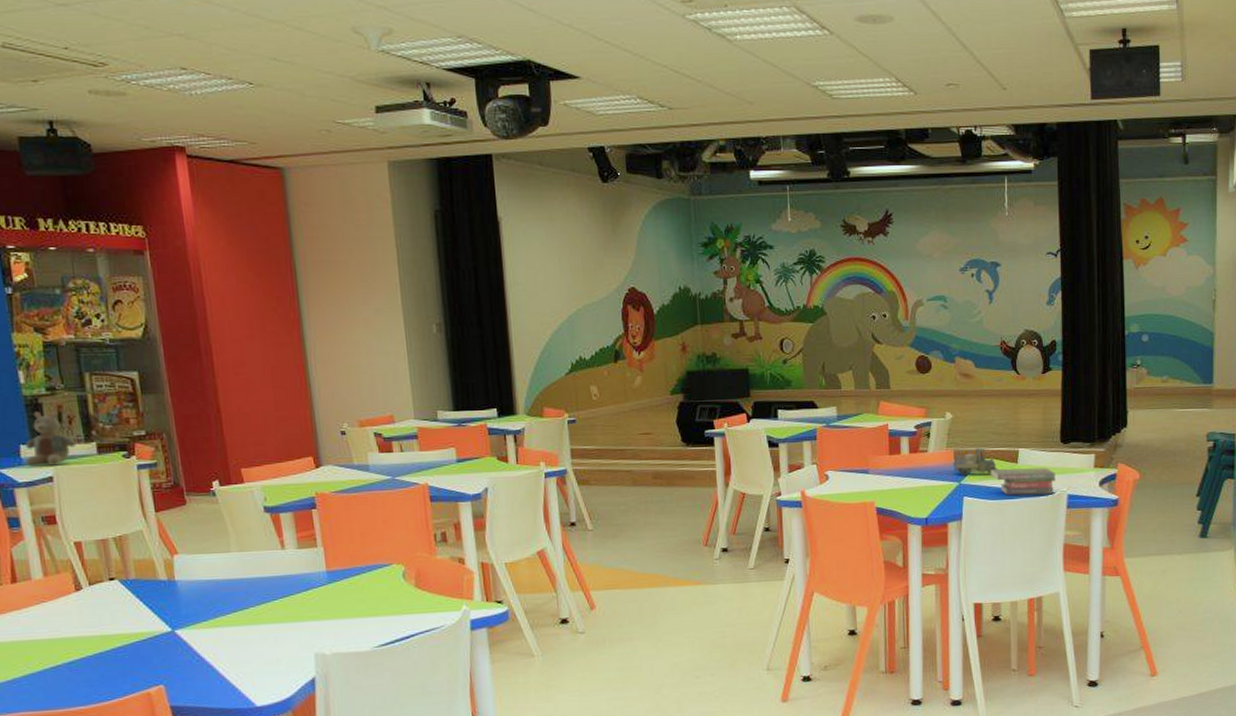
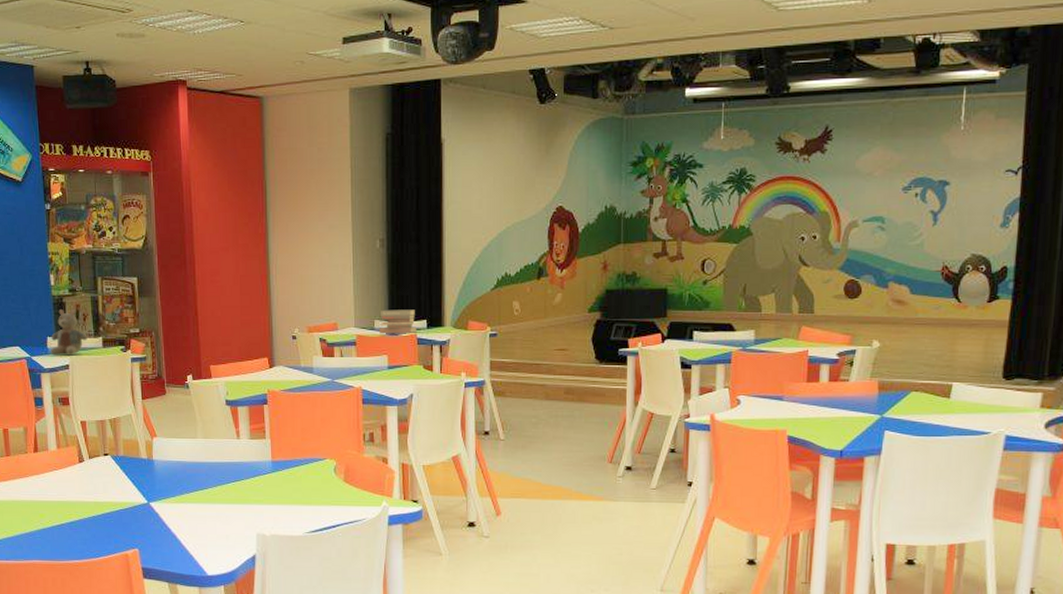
books: none [443,398,487,426] -> present [379,309,417,334]
toy truck: present [952,447,998,476] -> none [875,379,927,409]
books: present [990,467,1056,496] -> none [917,403,993,435]

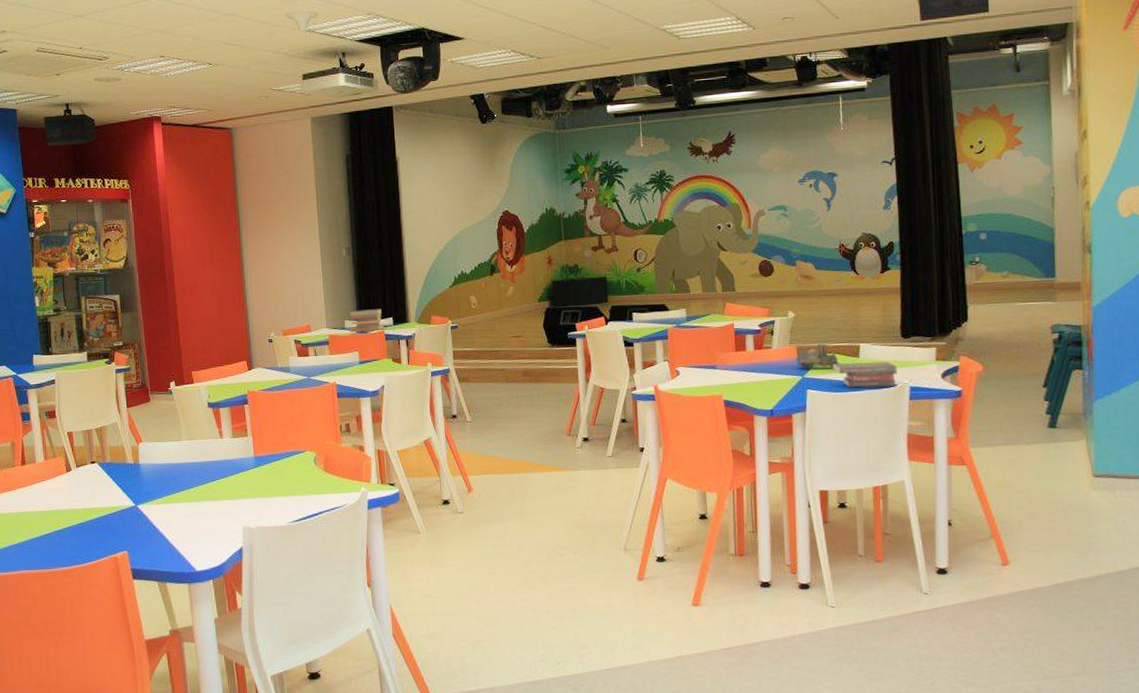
stuffed animal: present [51,308,88,356] -> none [36,327,73,372]
toy truck: none [875,379,927,409] -> present [796,343,840,371]
books: none [917,403,993,435] -> present [832,361,897,388]

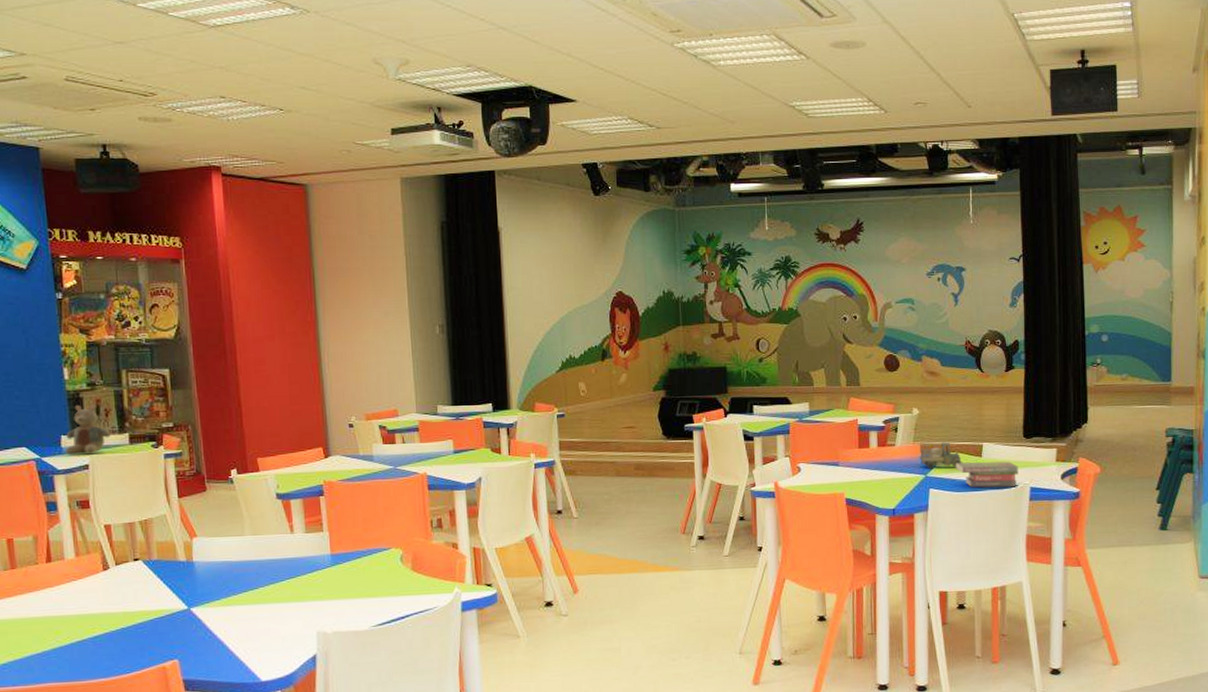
stuffed animal: none [36,327,73,372] -> present [65,403,111,455]
books: present [350,309,385,333] -> none [443,393,483,419]

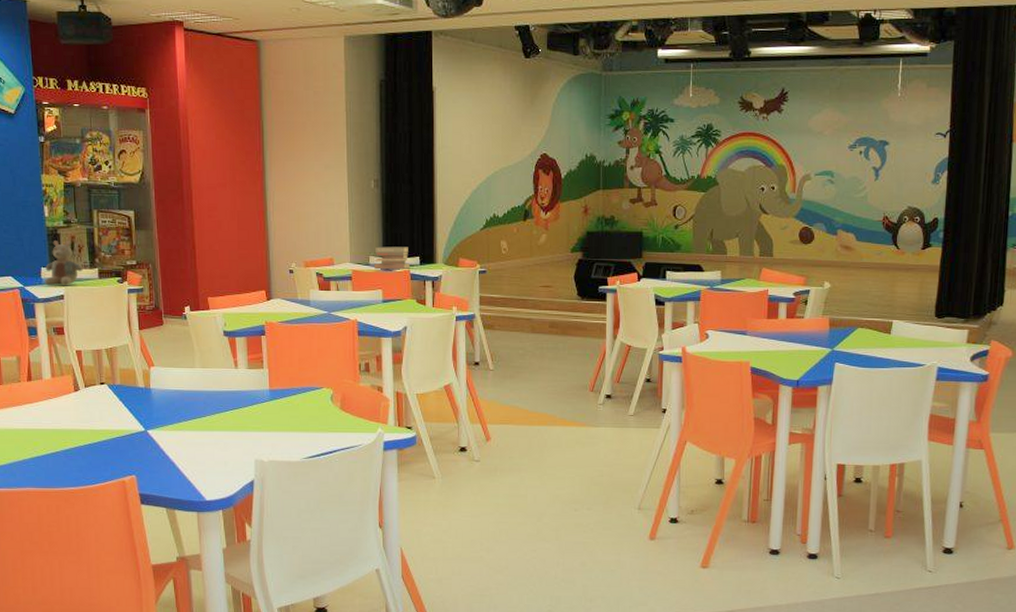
books: none [443,393,483,419] -> present [374,246,411,270]
toy truck: present [919,442,963,469] -> none [827,317,871,344]
books: present [955,461,1019,488] -> none [862,338,927,366]

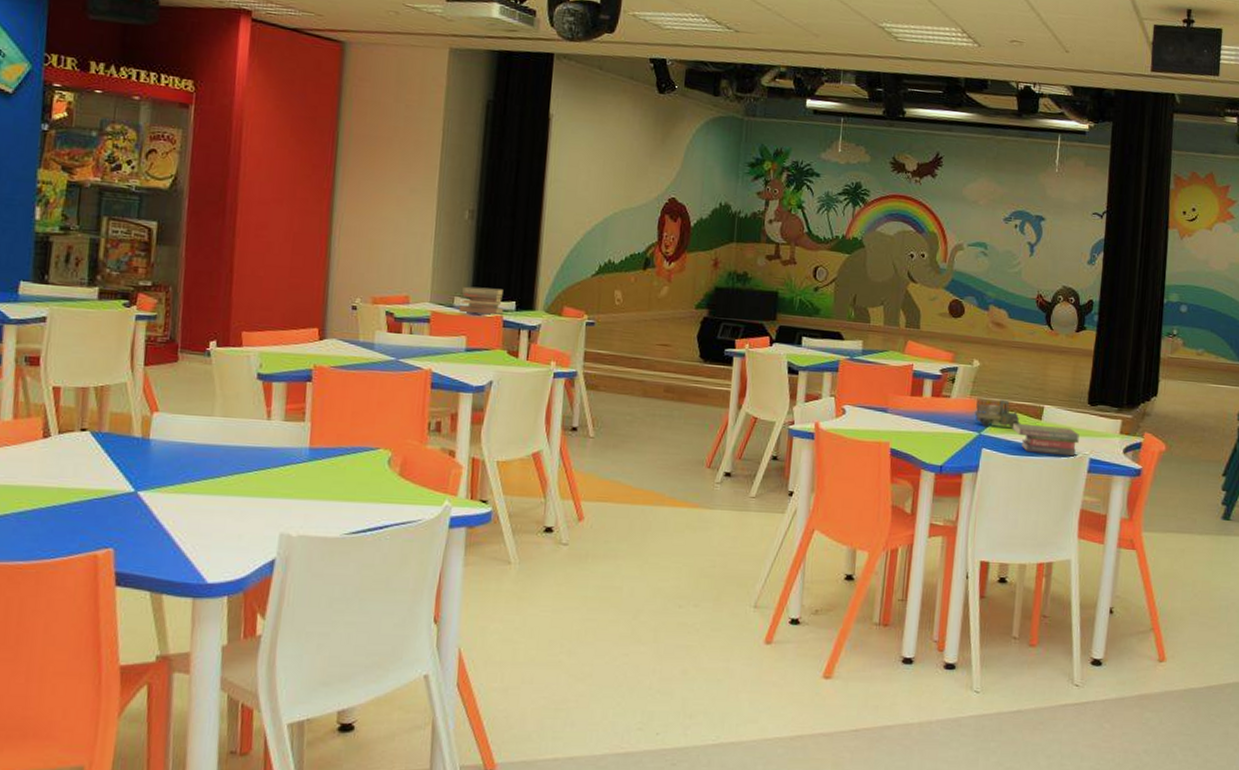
stuffed animal: present [45,240,83,286] -> none [22,249,78,306]
toy truck: none [827,317,871,344] -> present [974,399,1021,429]
books: none [862,338,927,366] -> present [1012,422,1079,457]

